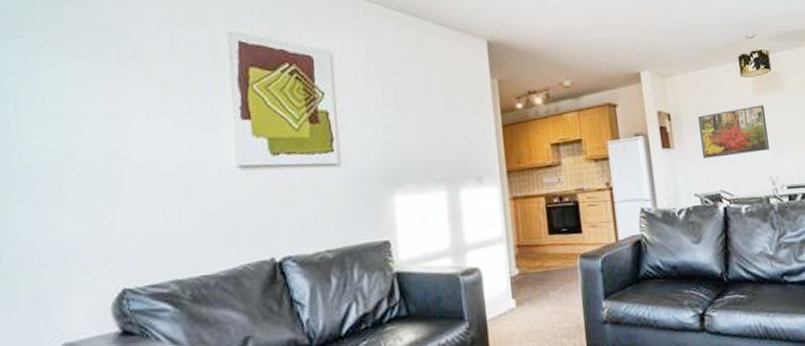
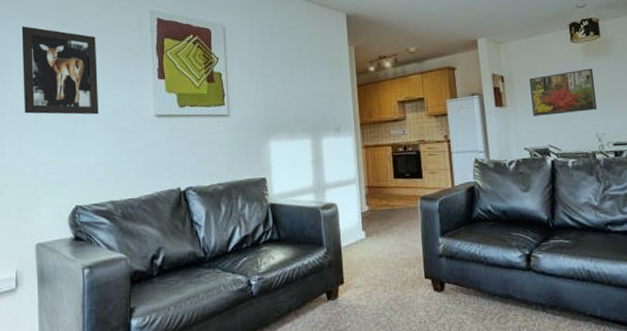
wall art: none [35,49,155,168] -> present [21,26,99,115]

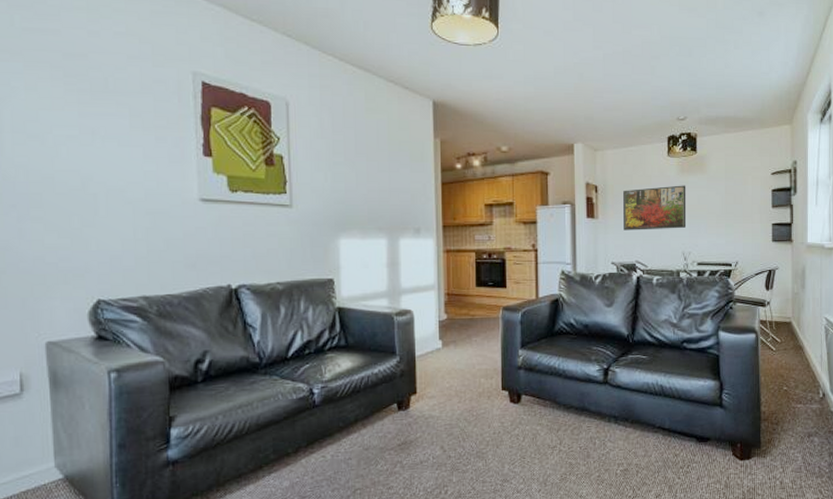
wall art: present [21,26,99,115] -> none [15,73,126,193]

